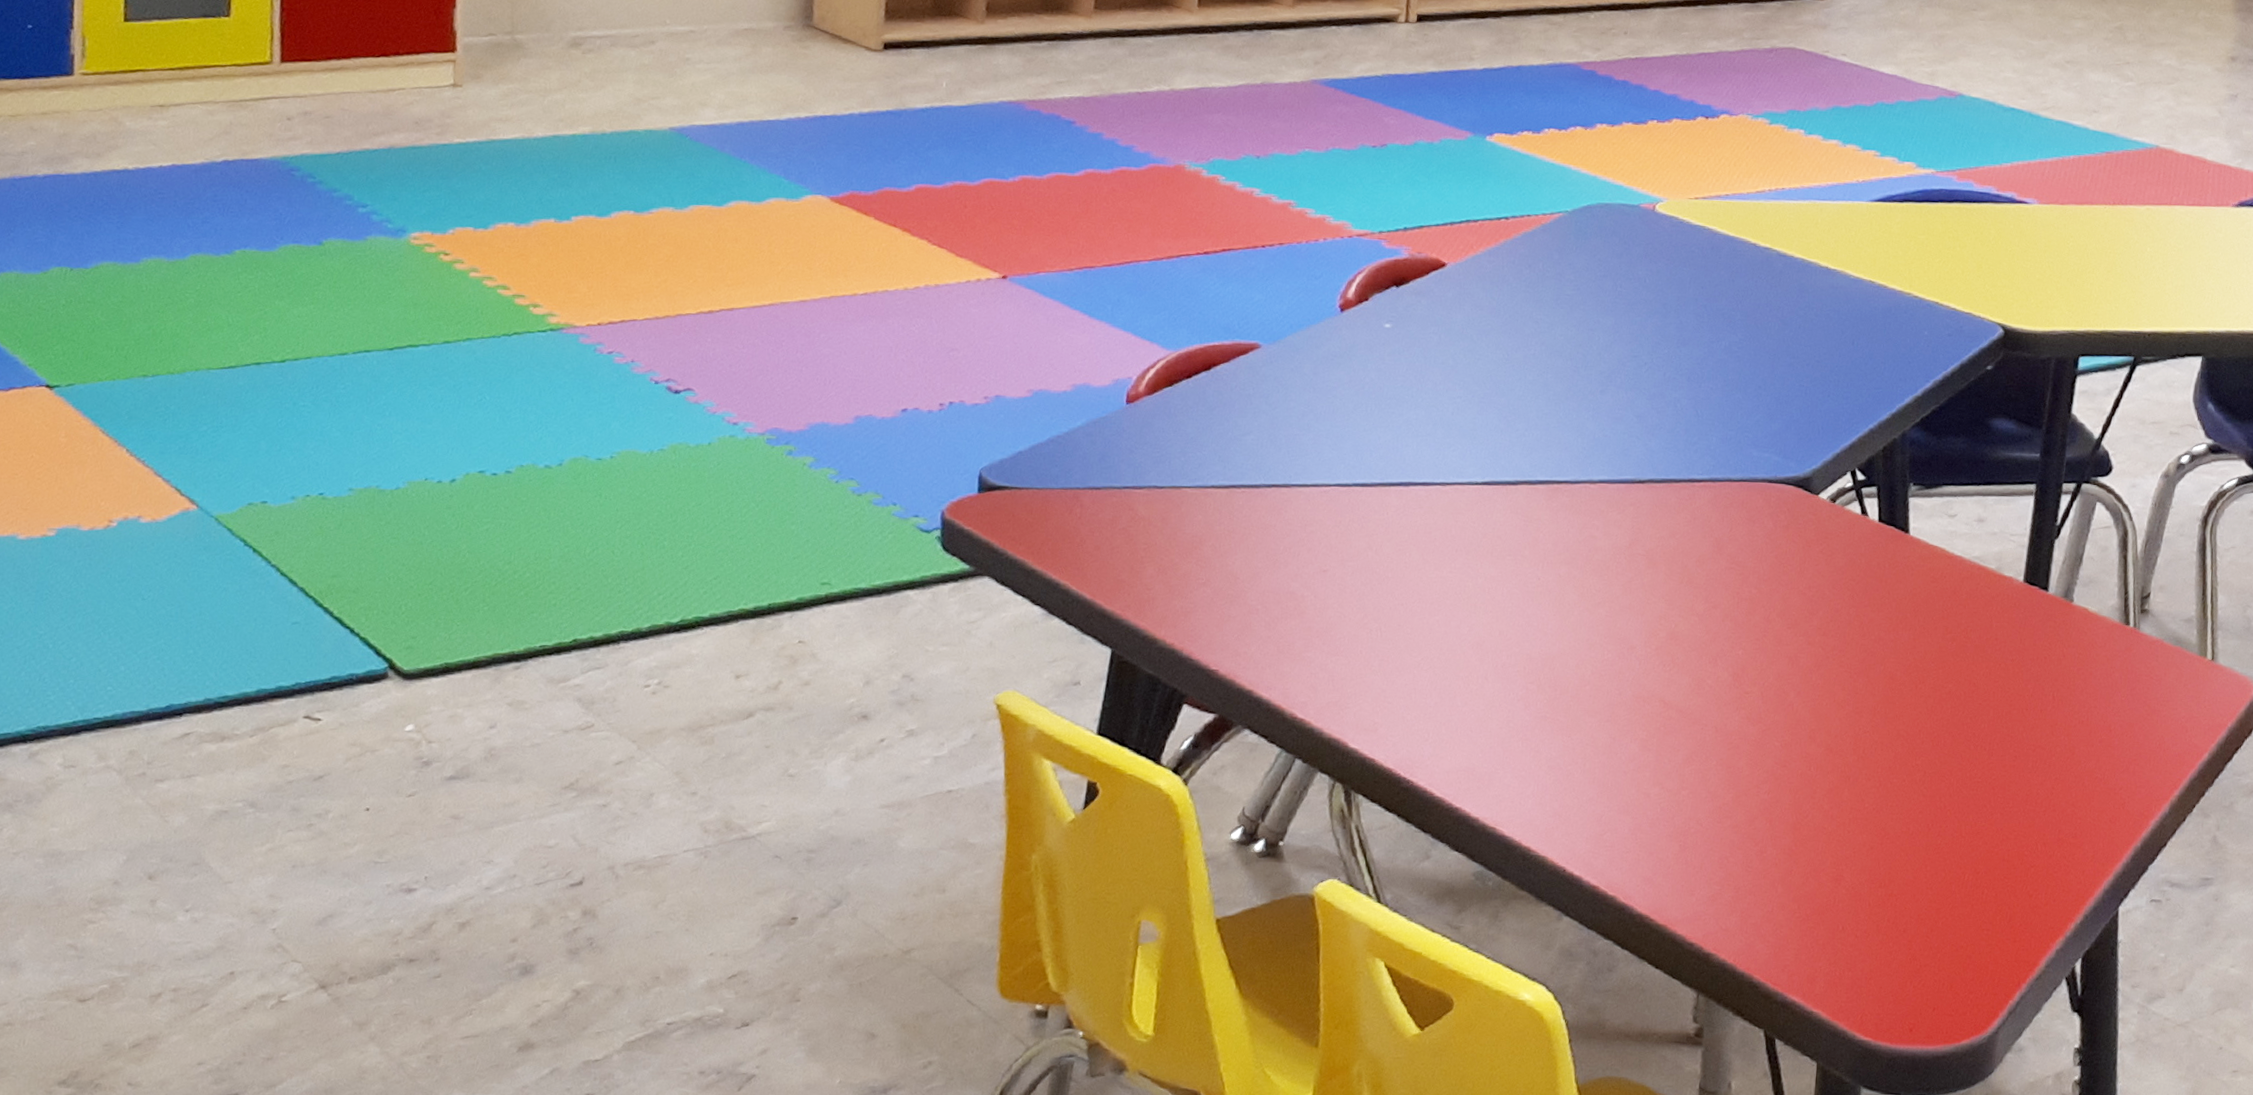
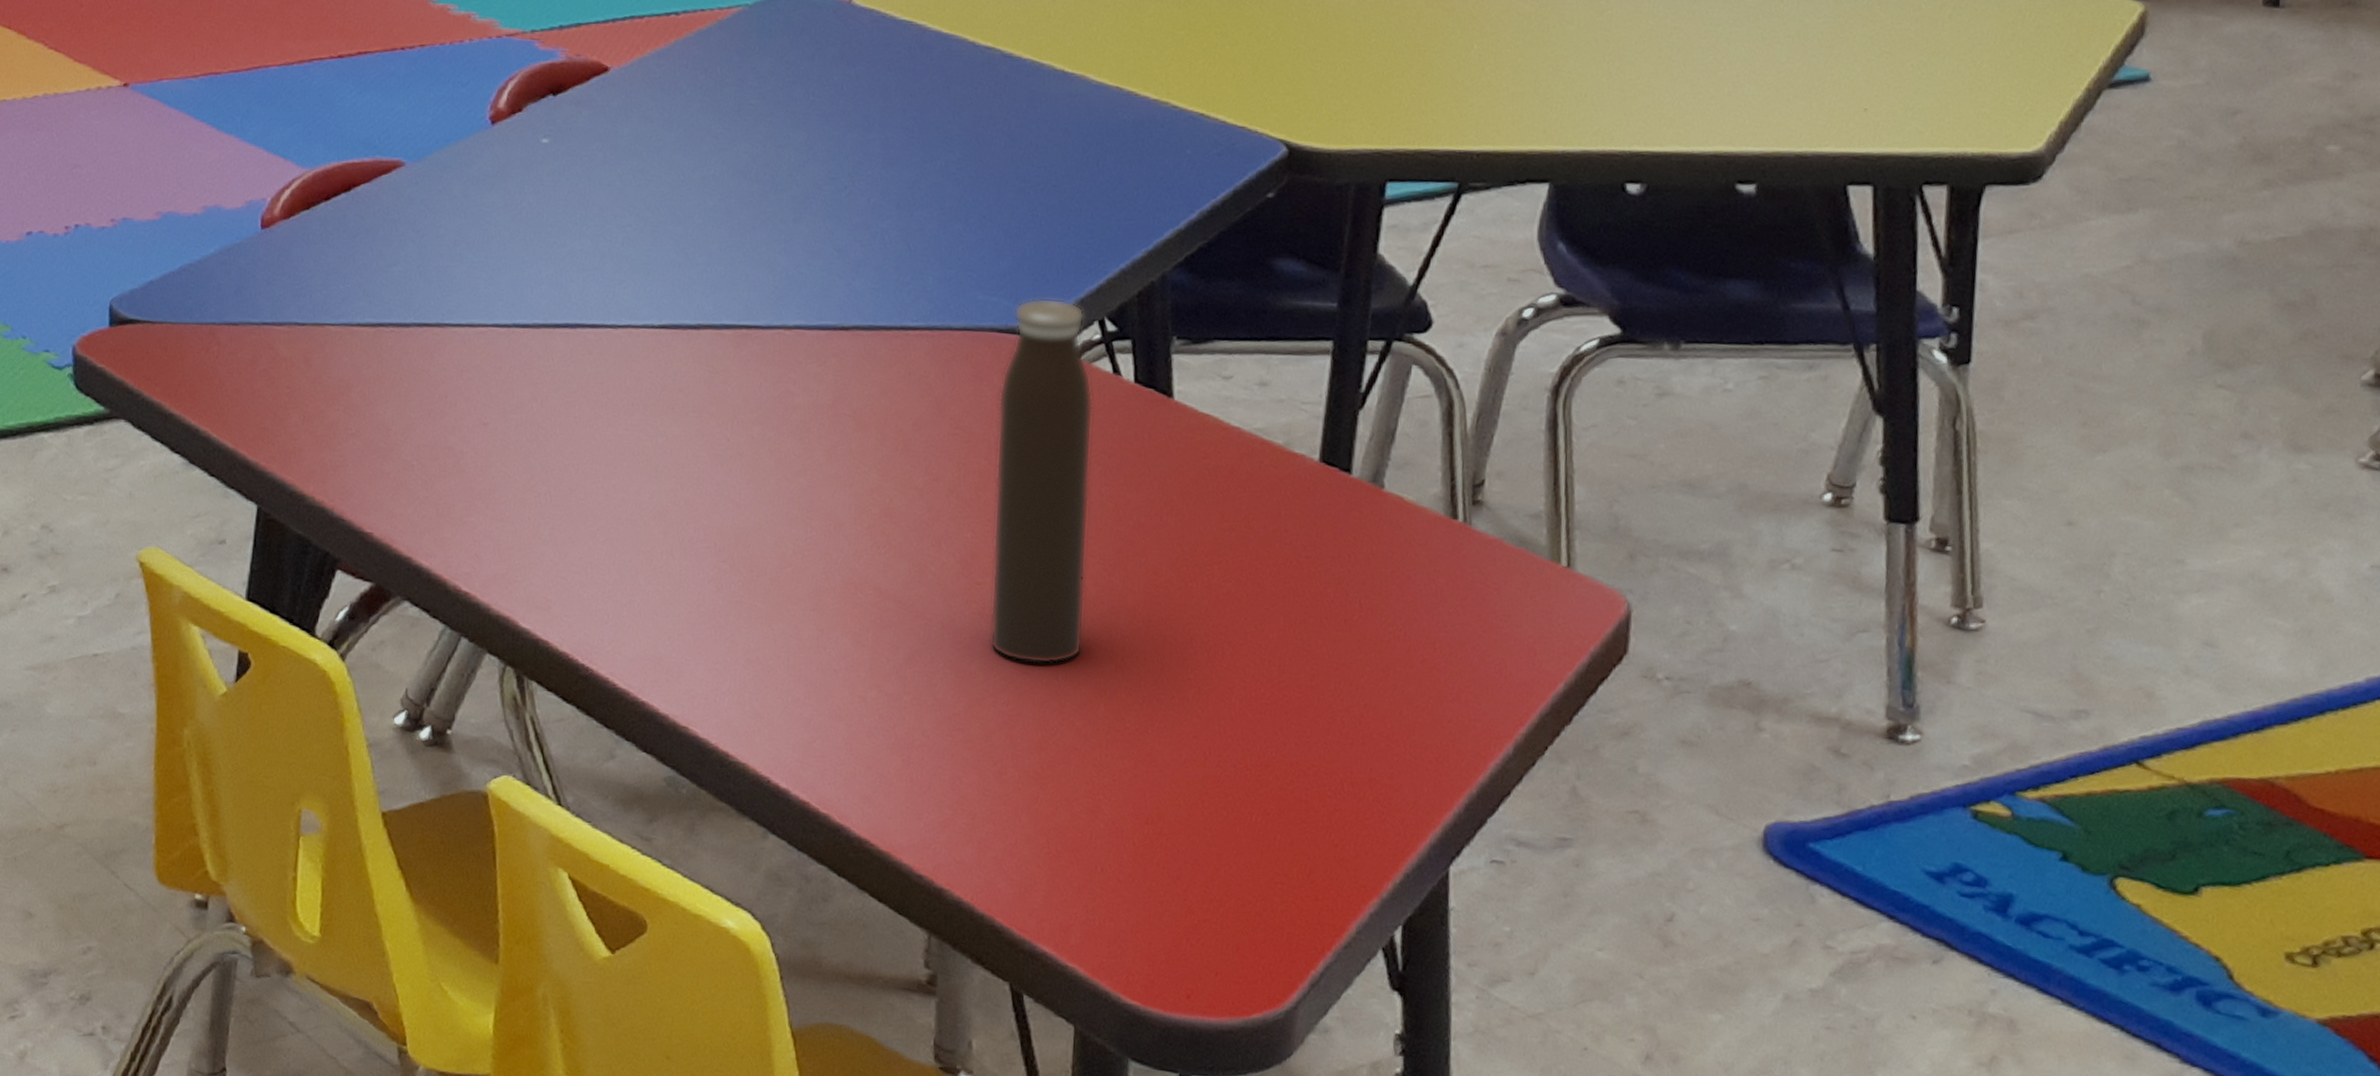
water bottle: none [1755,453,1845,758] -> present [990,297,1094,665]

